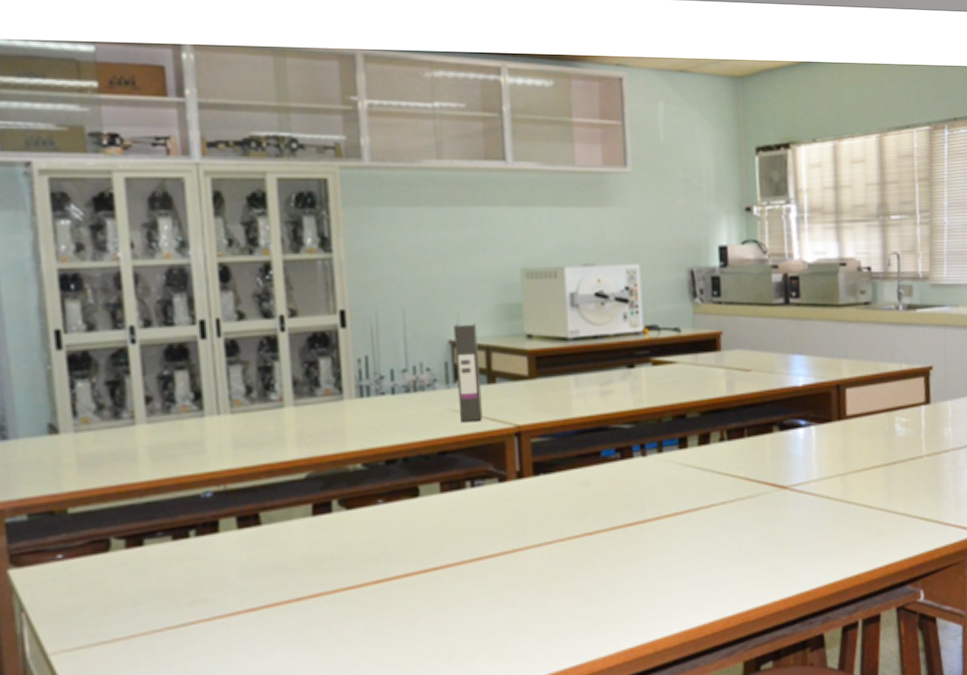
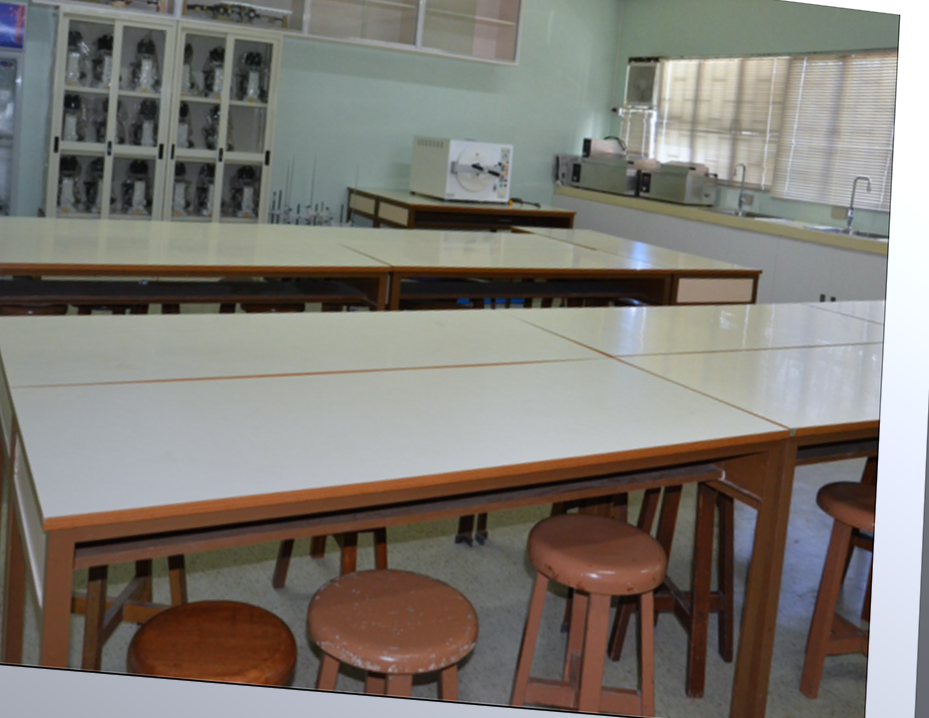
binder: present [454,323,483,422] -> none [346,174,372,257]

